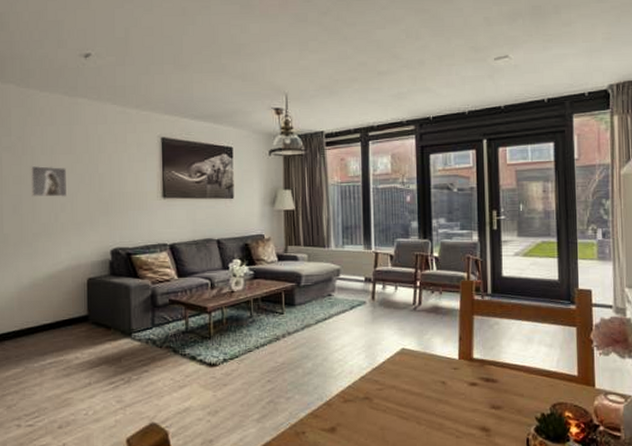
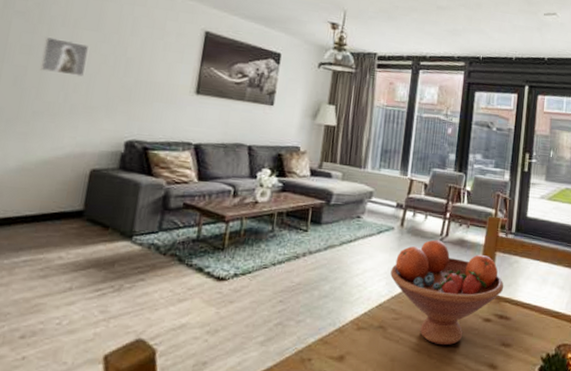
fruit bowl: none [368,309,487,412] -> present [390,239,504,346]

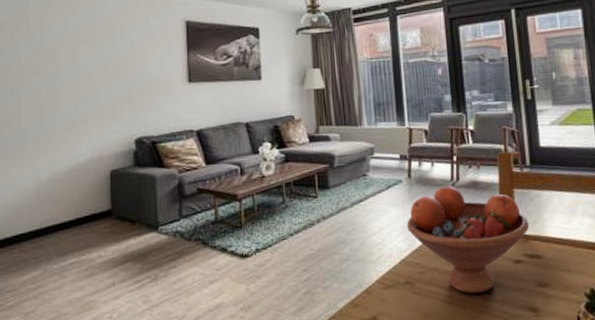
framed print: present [40,37,89,78] -> none [50,55,89,89]

